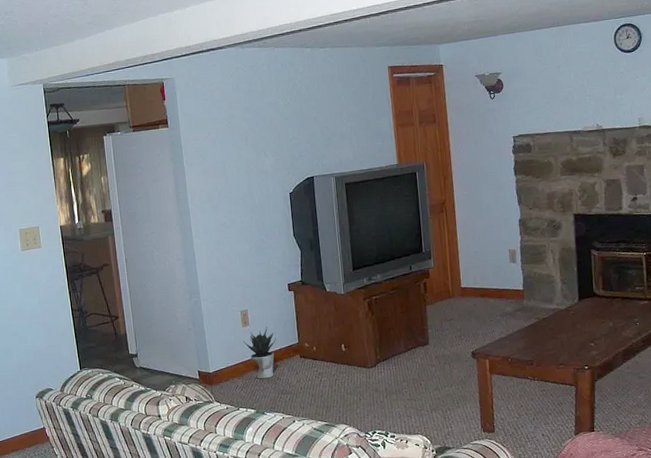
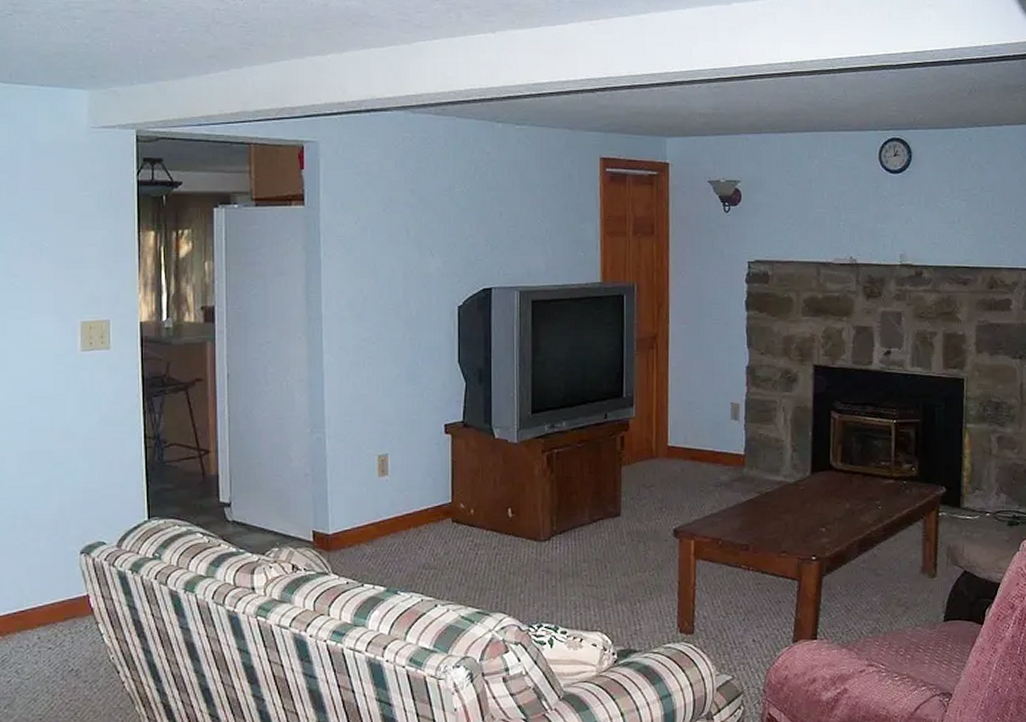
potted plant: present [243,326,276,379] -> none [377,478,422,547]

